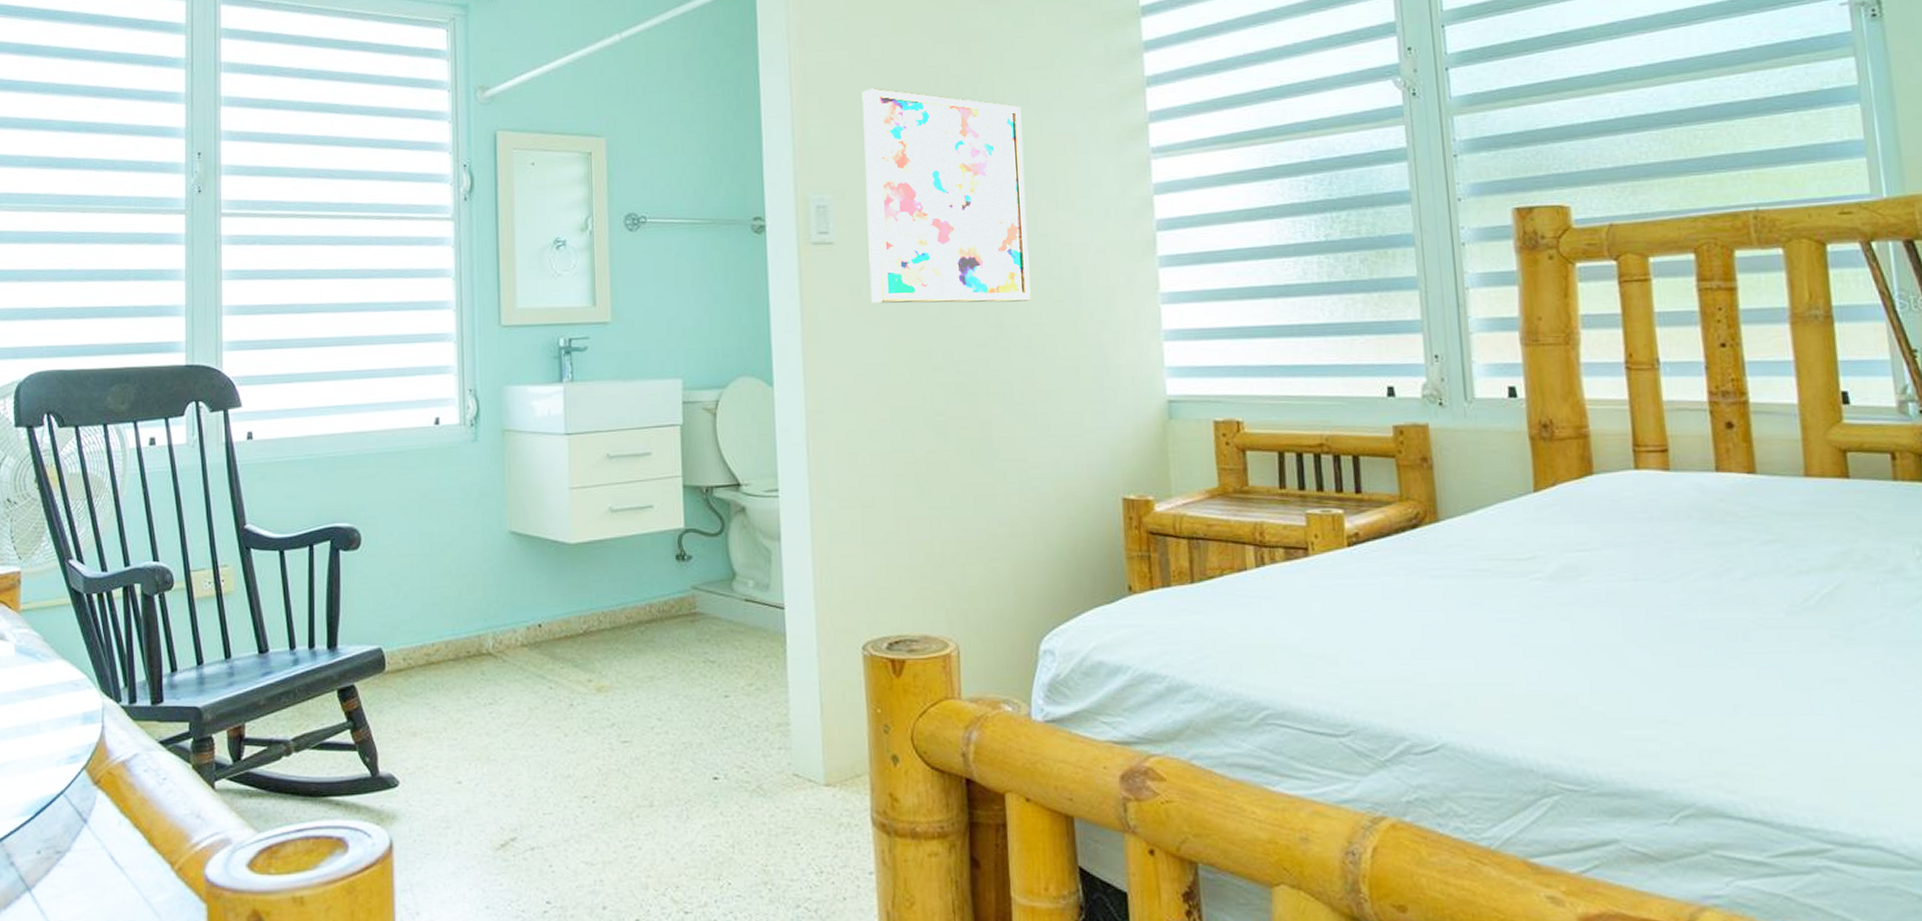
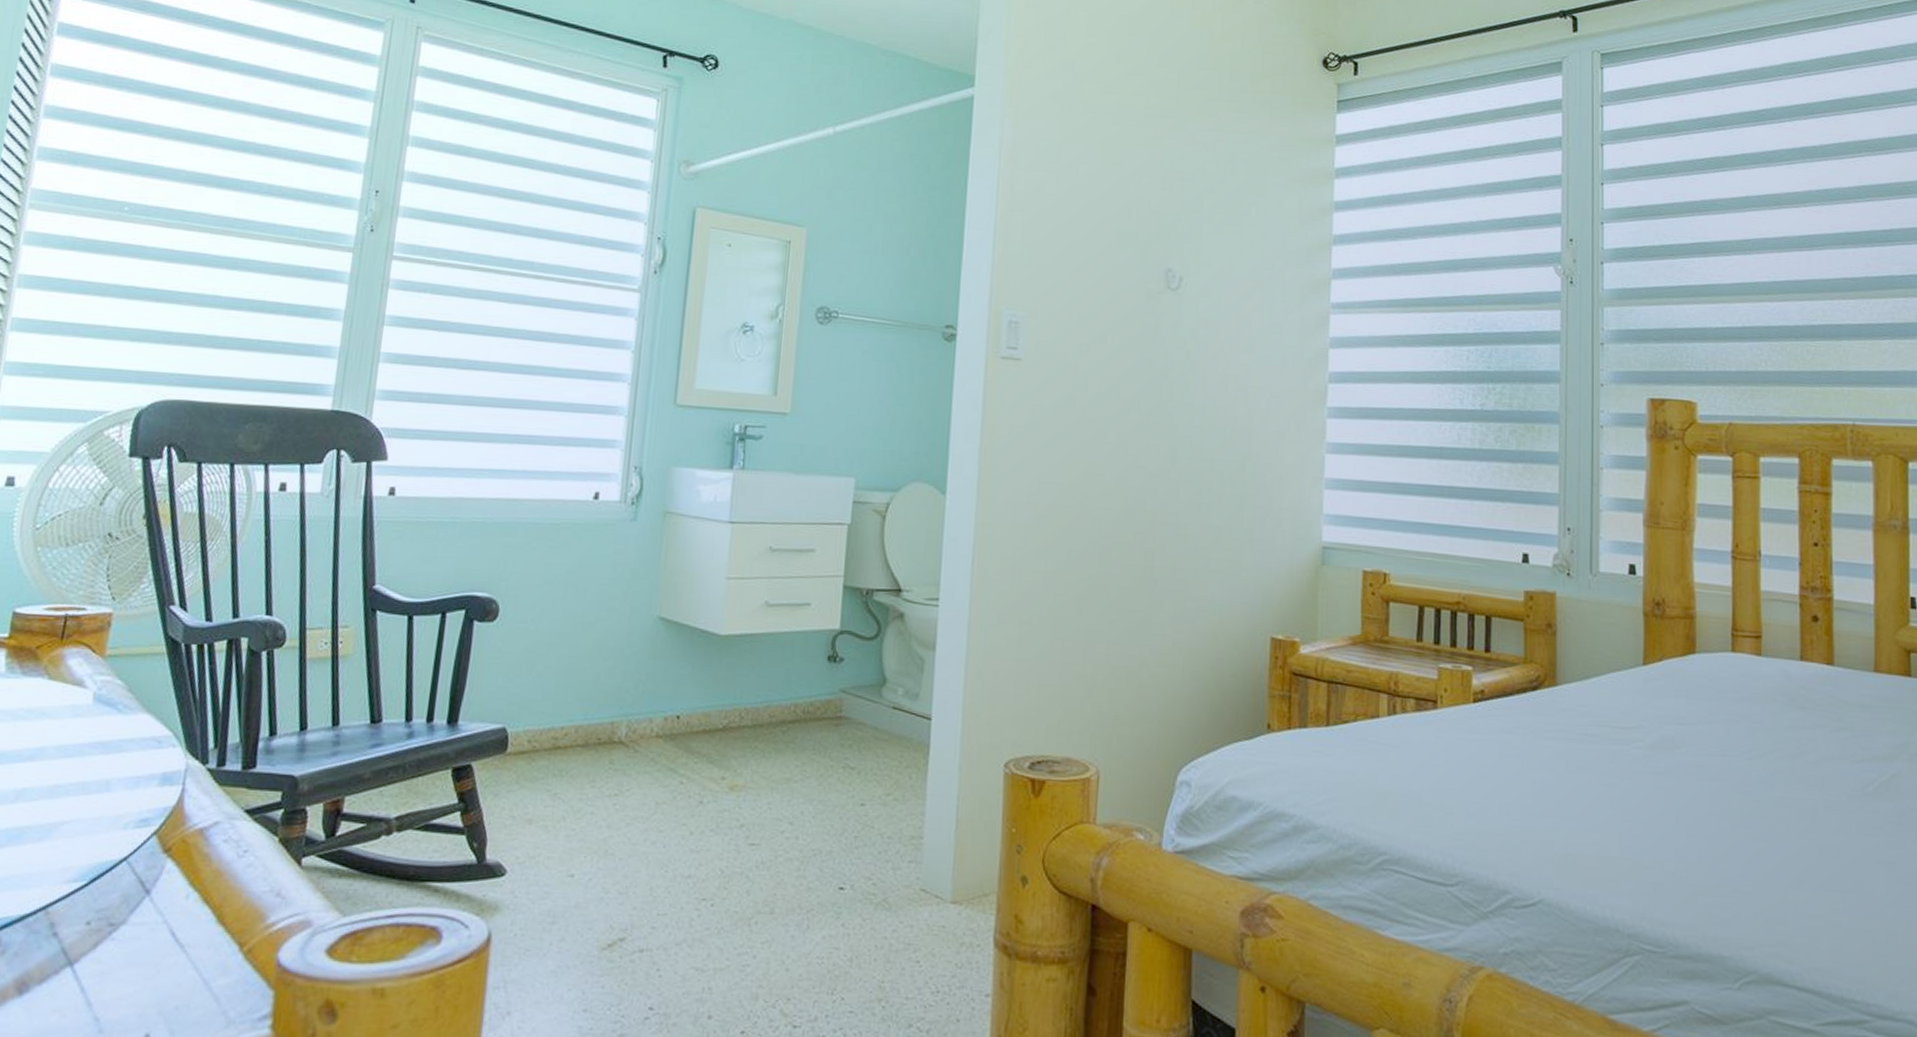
wall art: present [862,88,1031,304] -> none [1052,213,1215,437]

